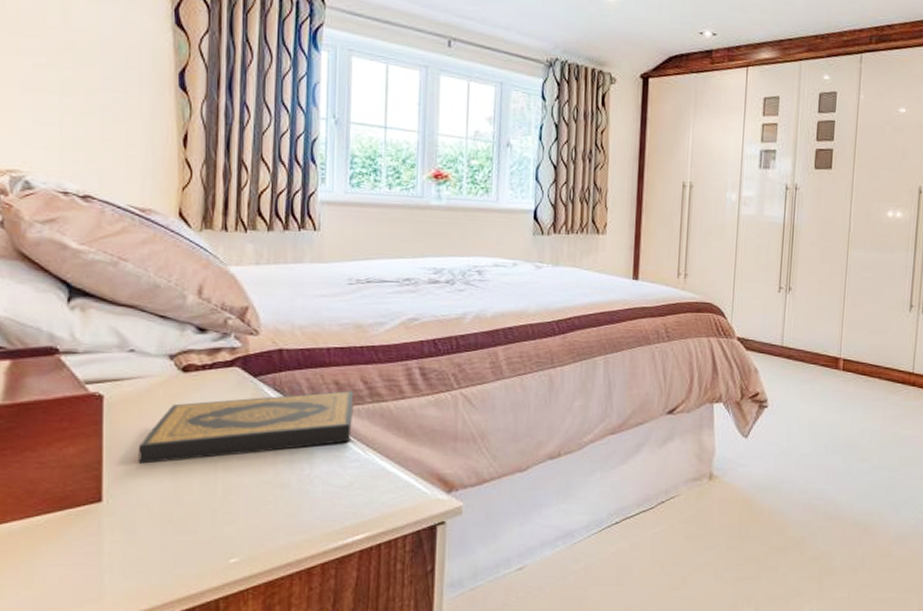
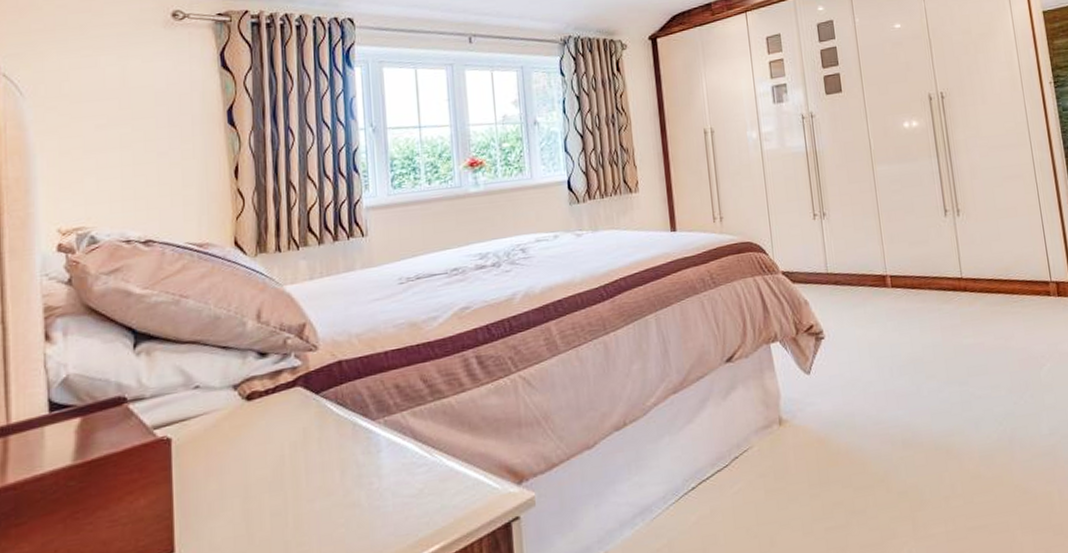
hardback book: present [138,390,354,464] -> none [208,391,416,505]

